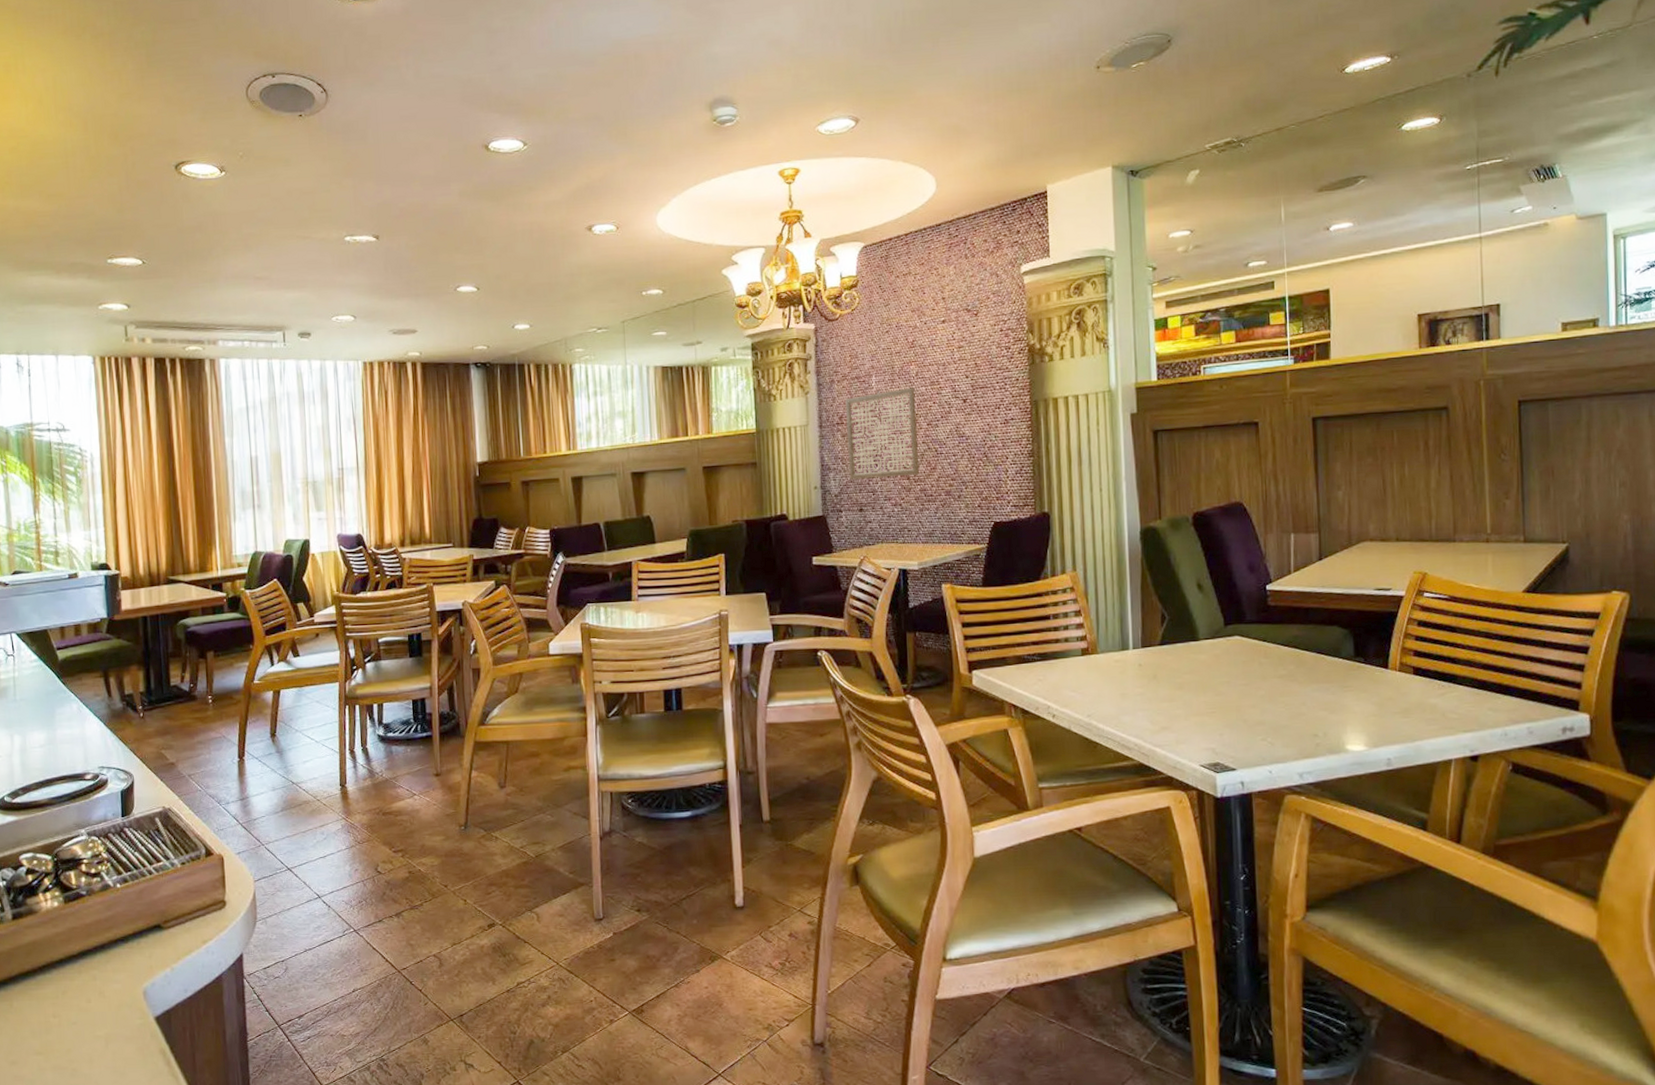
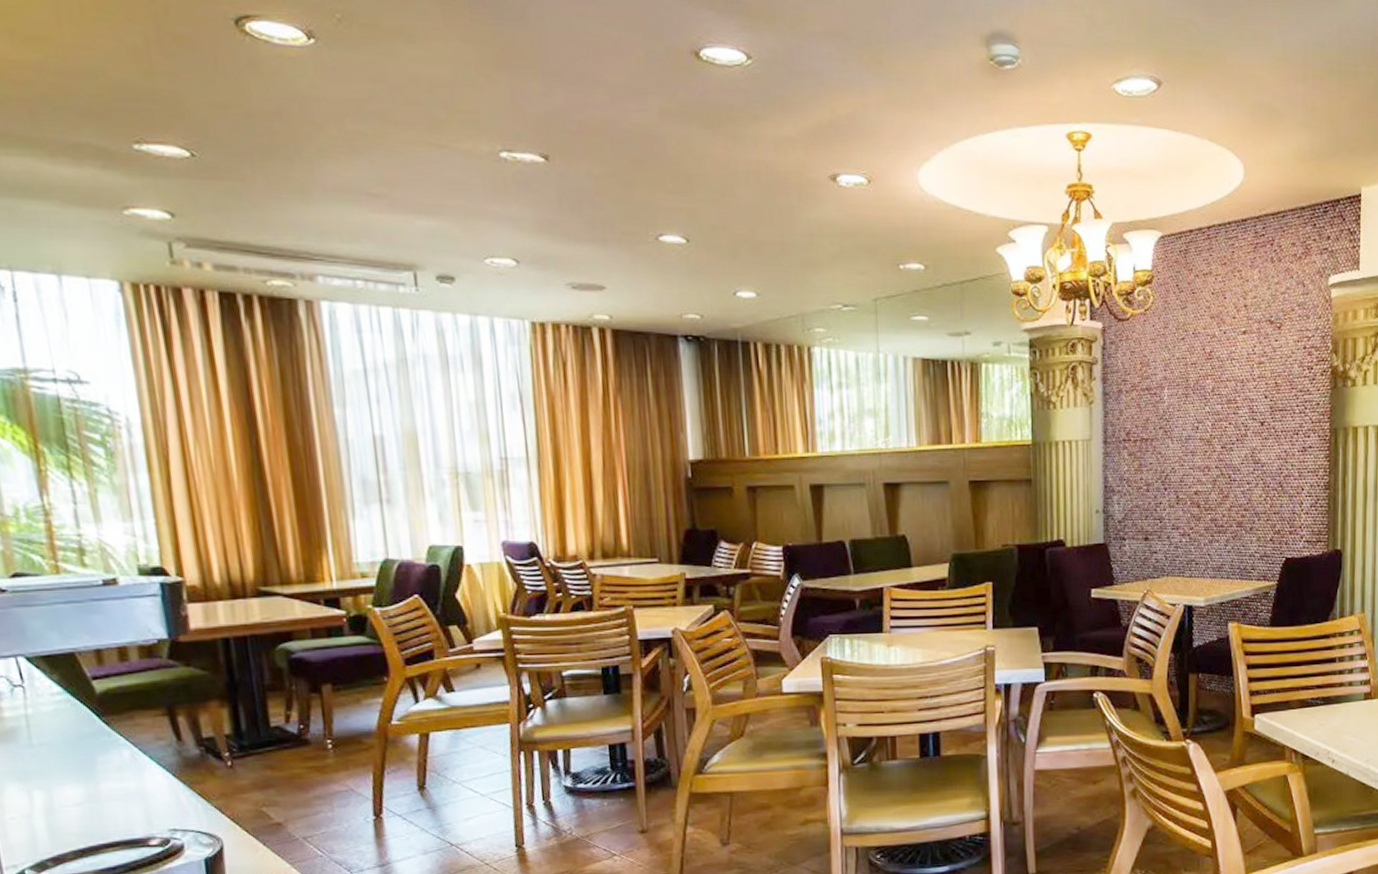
wall art: present [845,387,919,480] -> none [1134,405,1210,504]

